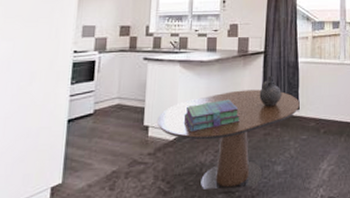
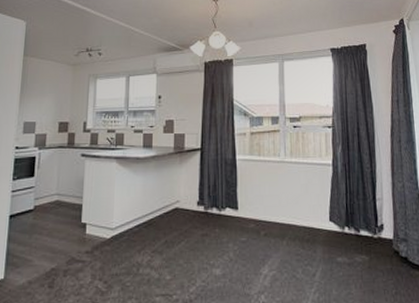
dining table: present [157,89,300,189] -> none [95,188,238,291]
stack of books: present [183,99,240,133] -> none [120,198,177,231]
ceramic jug: present [259,75,282,107] -> none [196,173,219,206]

